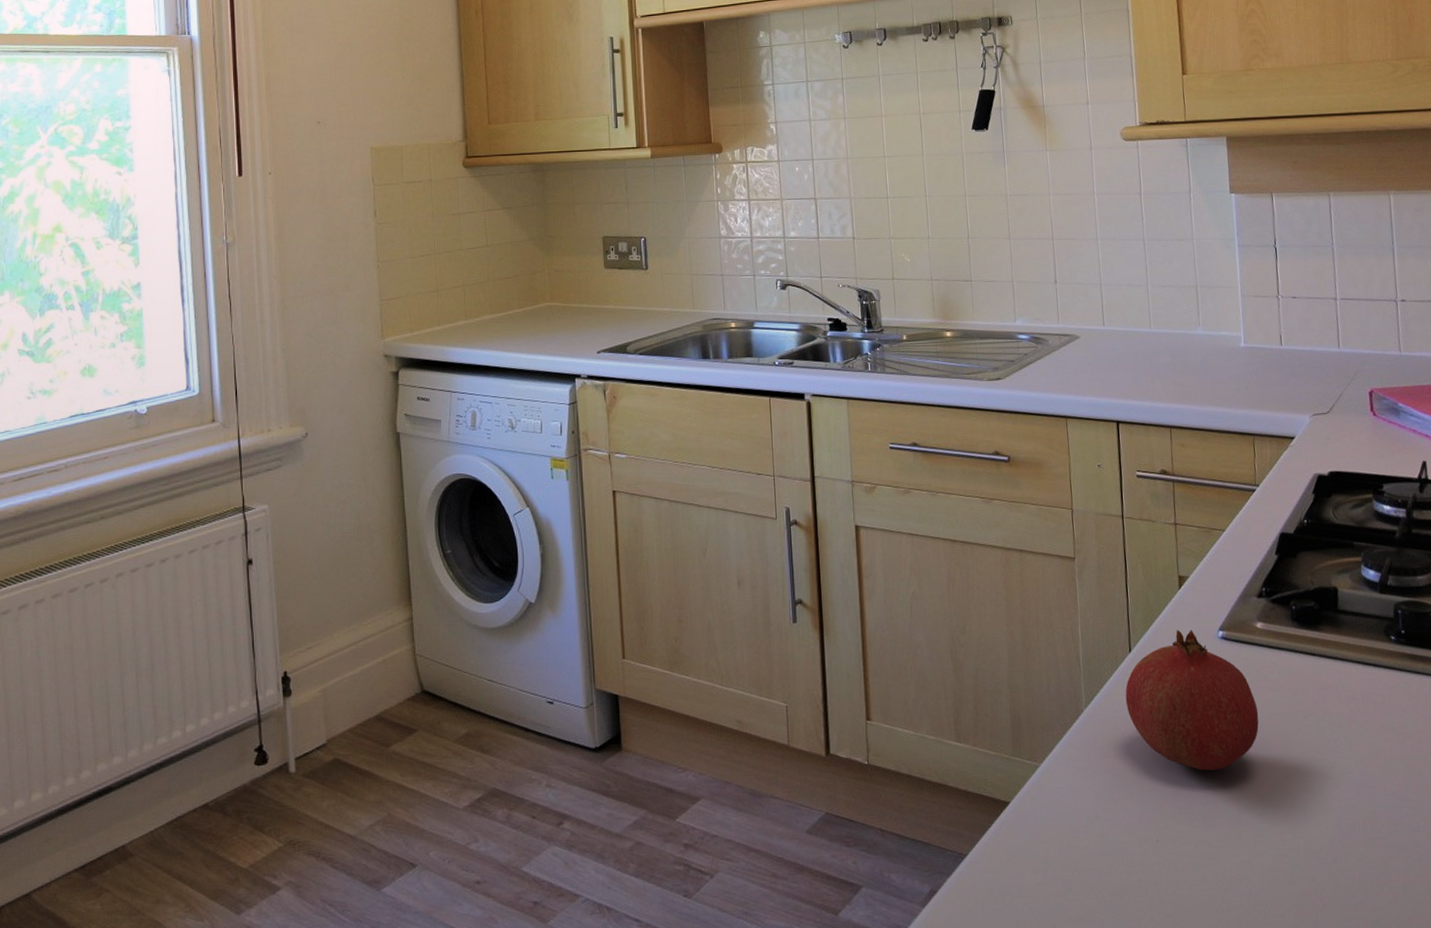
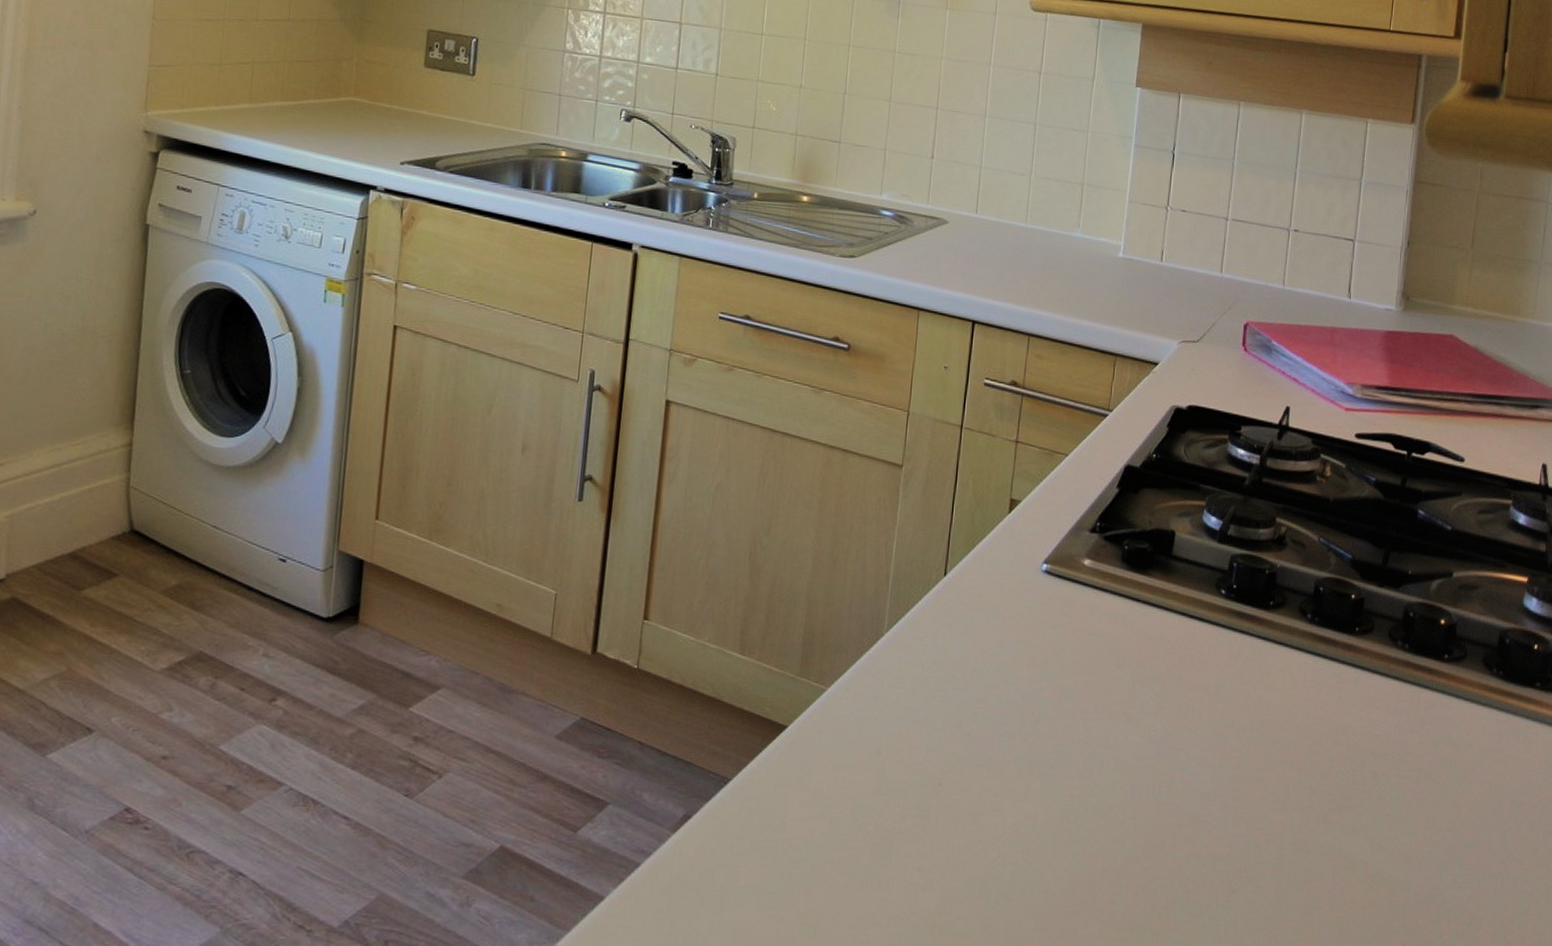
fruit: present [1125,629,1259,771] -> none [931,558,1071,714]

